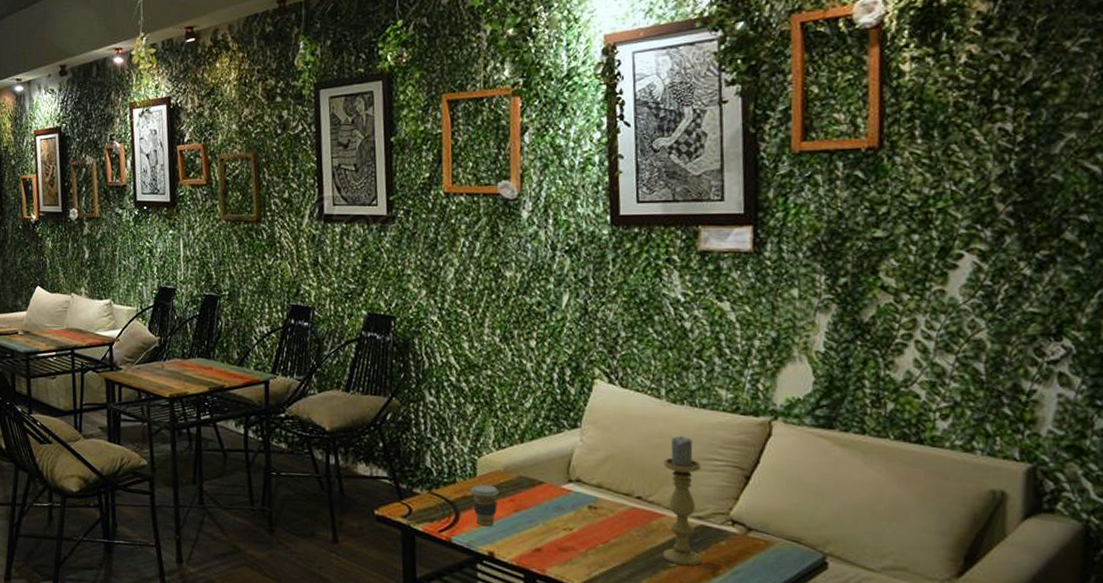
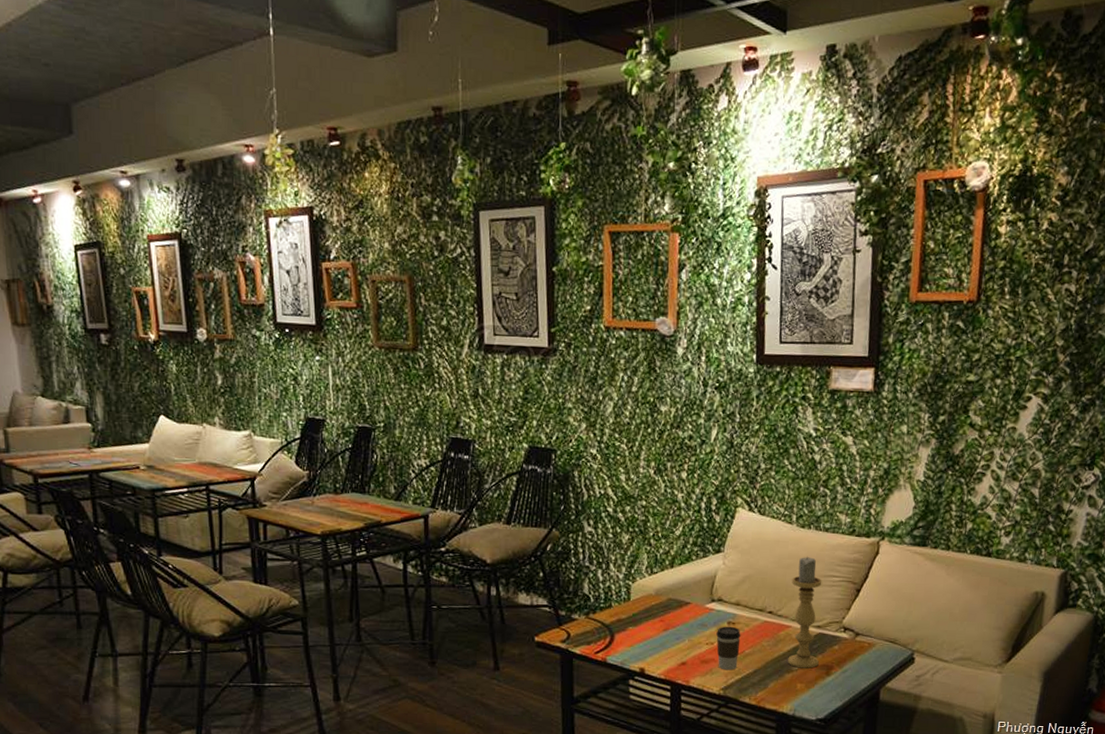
coffee cup: present [471,484,499,527] -> none [625,607,650,646]
coffee cup: none [575,510,605,562] -> present [716,626,741,671]

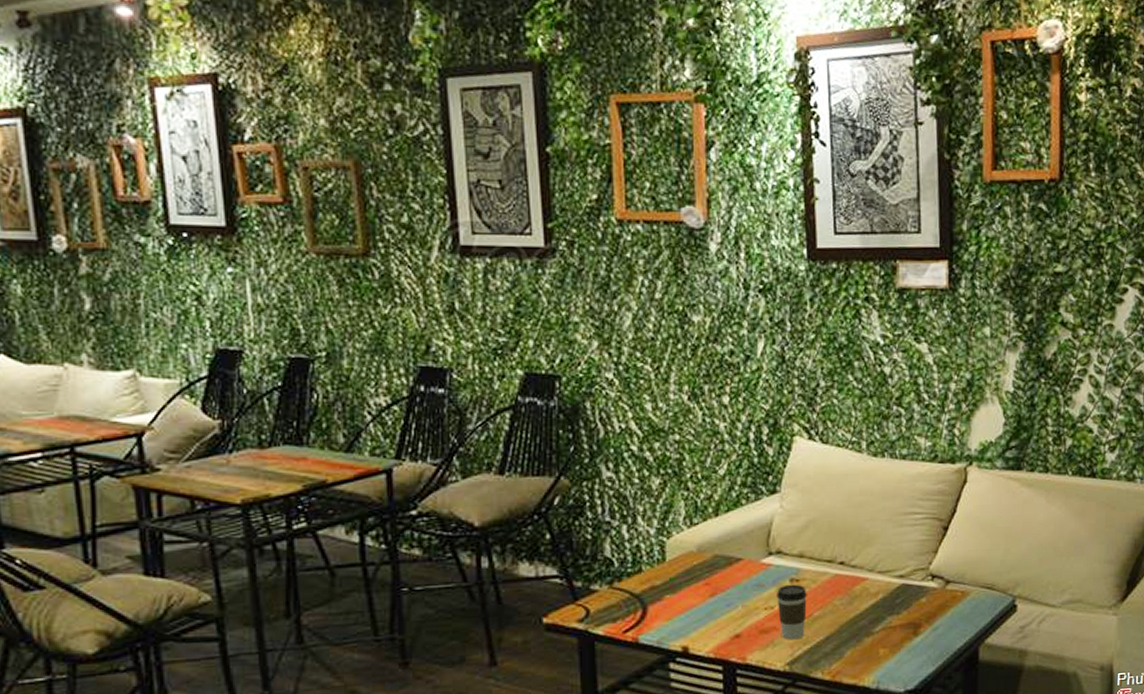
candle holder: present [788,556,822,669] -> none [866,490,904,630]

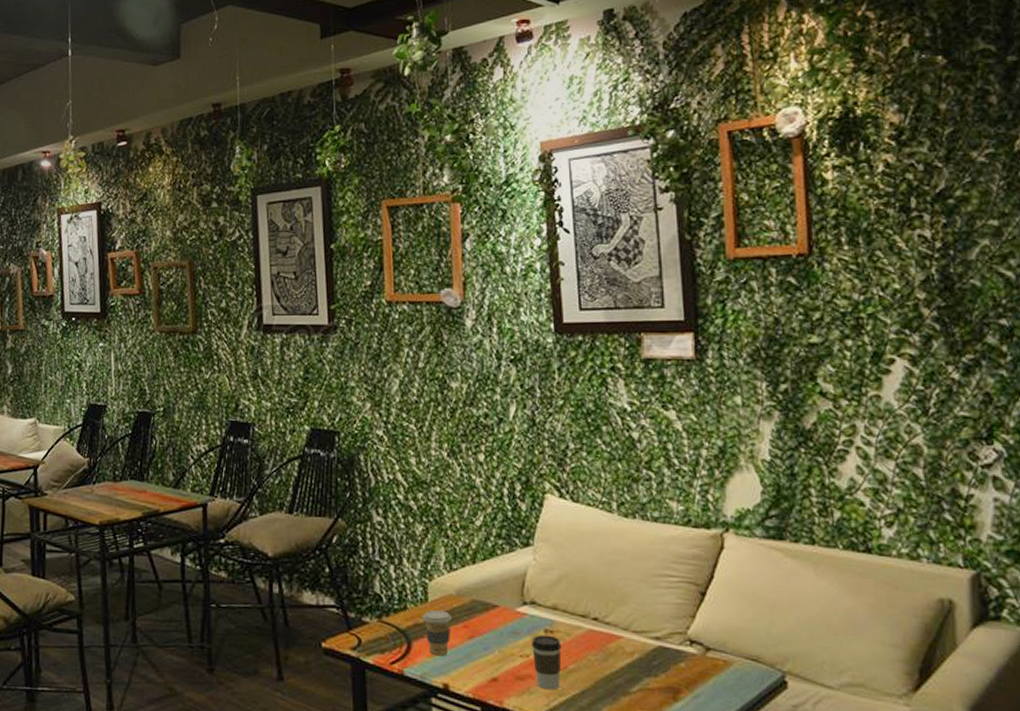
coffee cup: none [660,570,692,619] -> present [423,610,452,657]

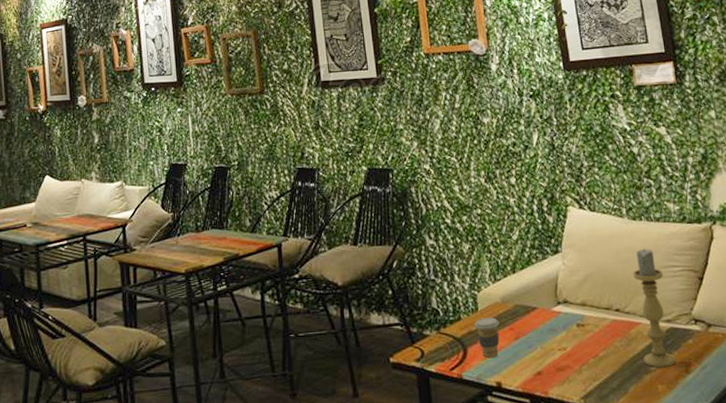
coffee cup: present [532,634,562,690] -> none [567,328,594,377]
candle holder: none [618,551,662,691] -> present [633,248,676,368]

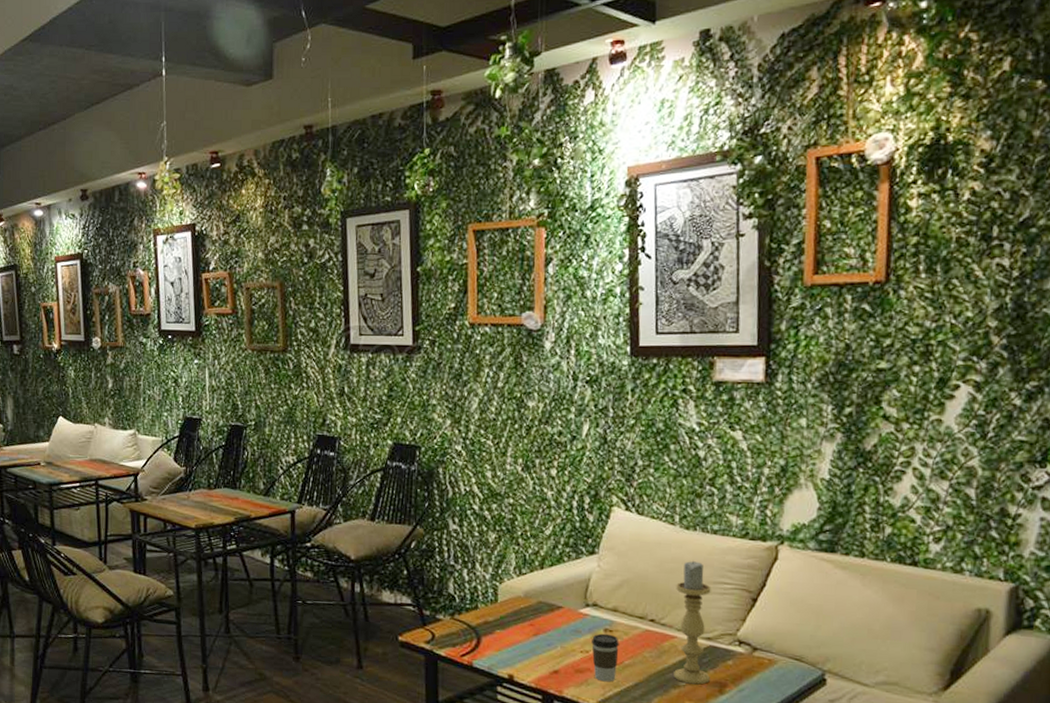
coffee cup: present [475,317,500,359] -> none [492,610,519,651]
coffee cup: none [567,328,594,377] -> present [591,633,619,682]

